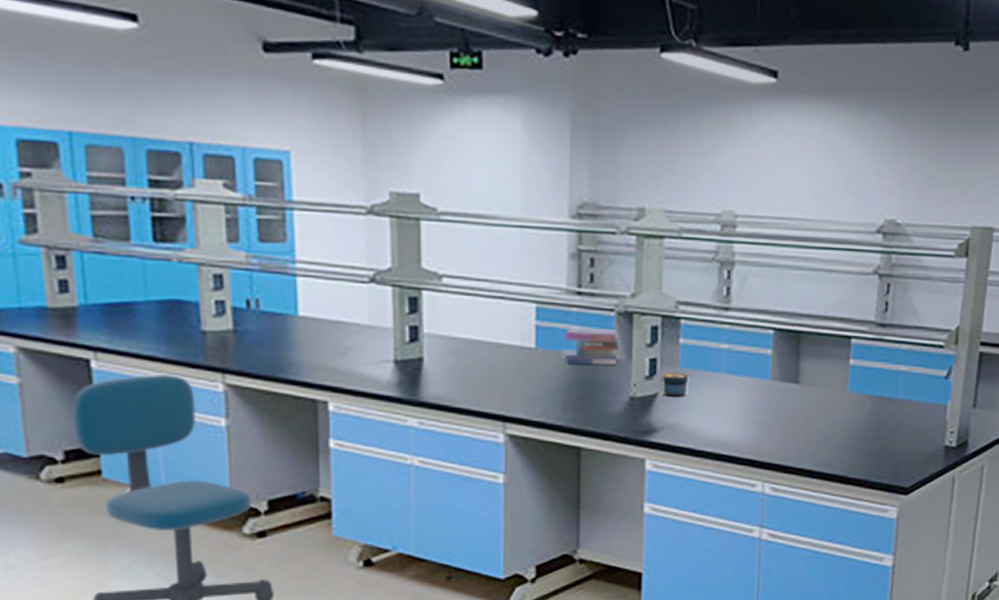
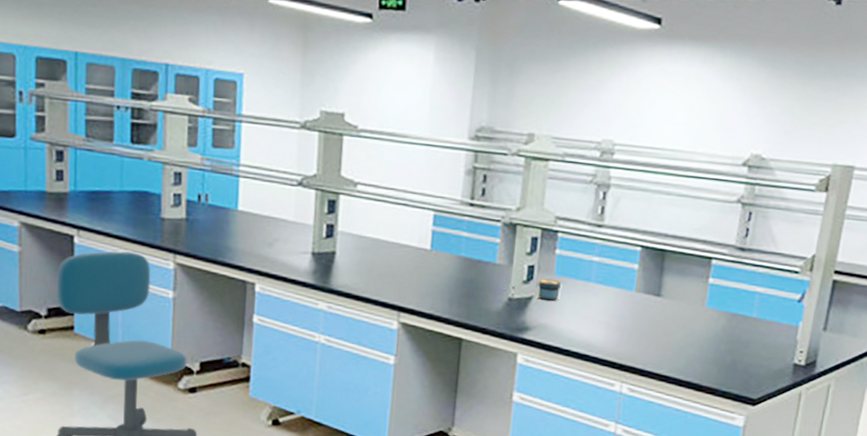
books: present [559,327,619,366] -> none [450,234,503,269]

